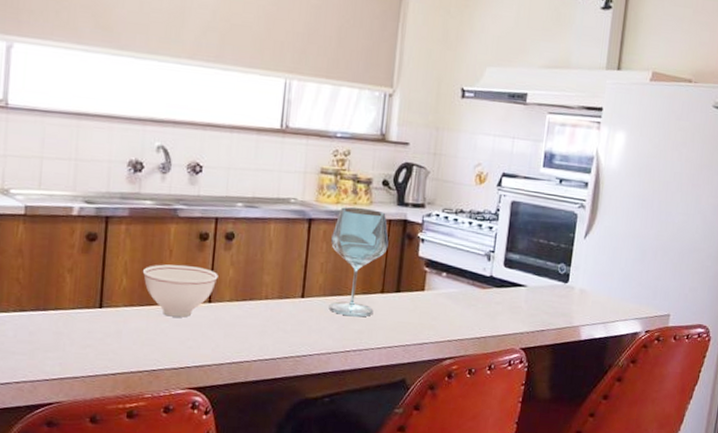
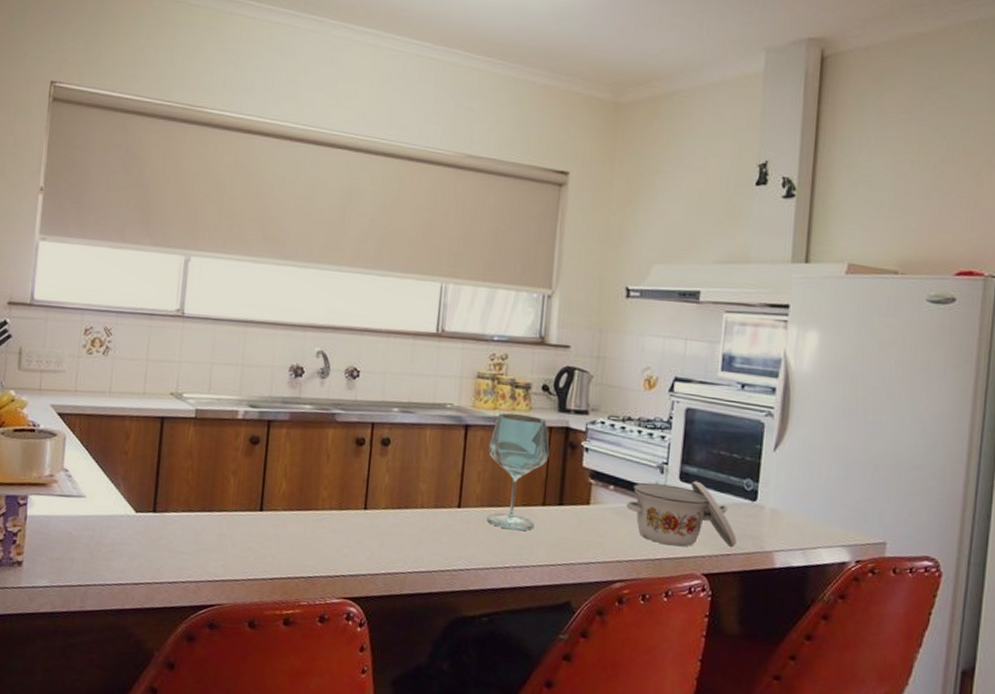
bowl: present [142,264,218,318] -> none [301,469,374,524]
cooking pot: none [456,266,551,326] -> present [626,480,737,548]

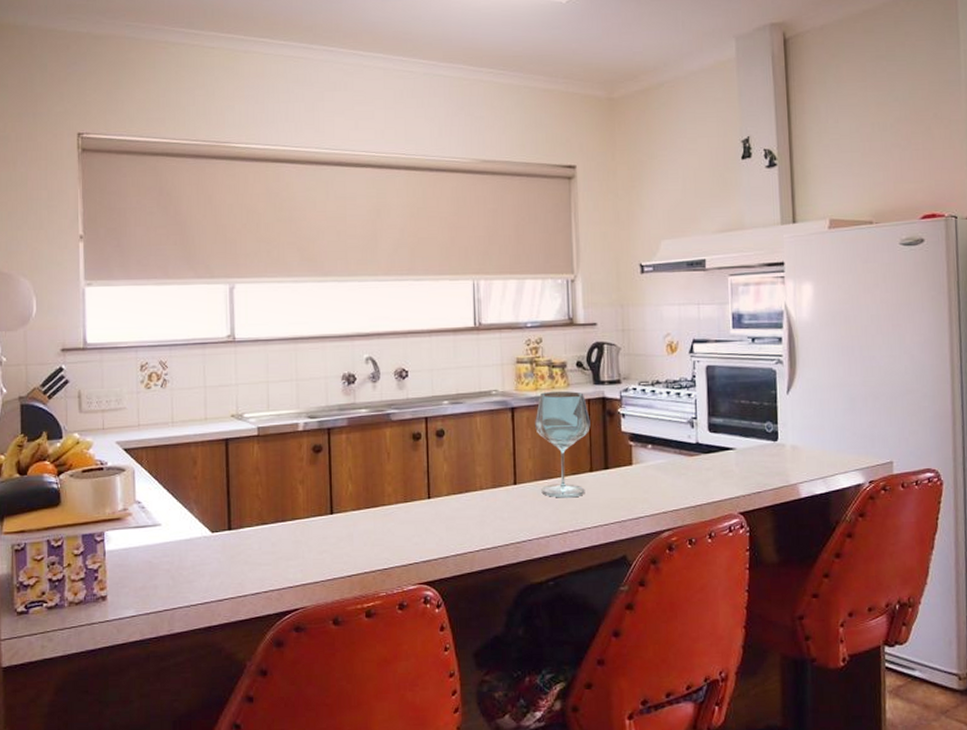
cooking pot: present [626,480,737,548] -> none [664,430,765,492]

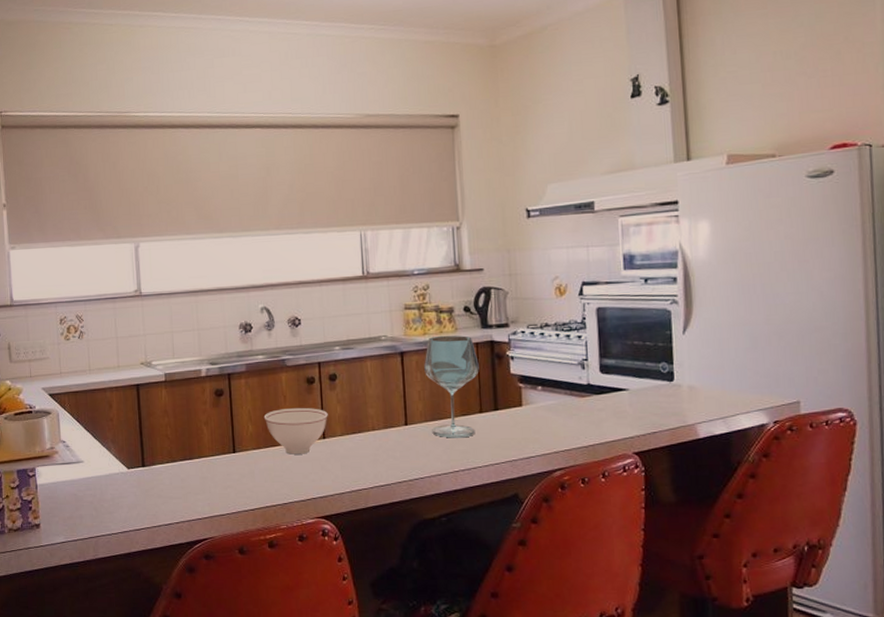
bowl: none [365,465,434,516] -> present [263,407,328,455]

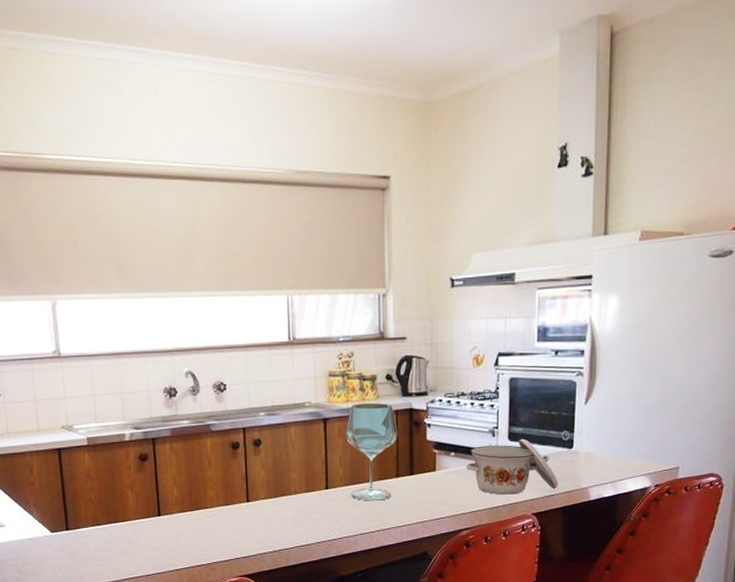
bowl: present [263,407,328,455] -> none [188,472,252,517]
cooking pot: none [555,371,661,432] -> present [466,438,558,495]

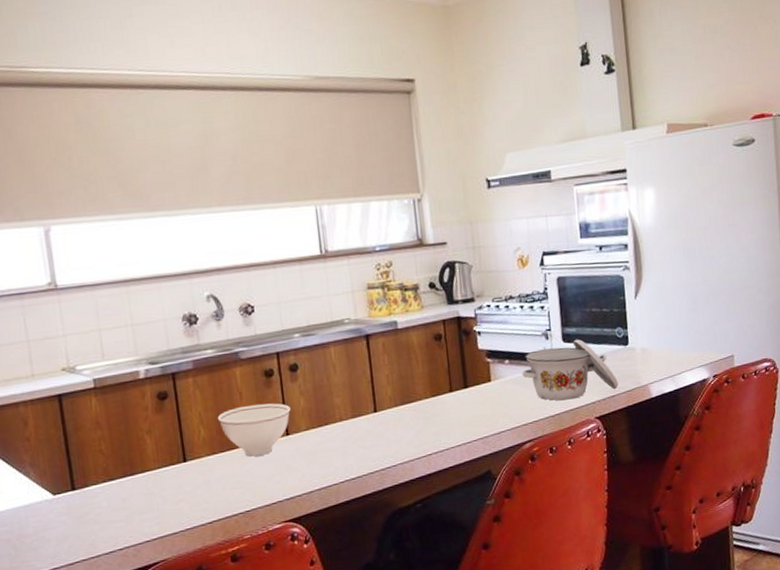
bowl: none [188,472,252,517] -> present [217,403,291,457]
wine glass: present [345,402,398,501] -> none [390,313,448,421]

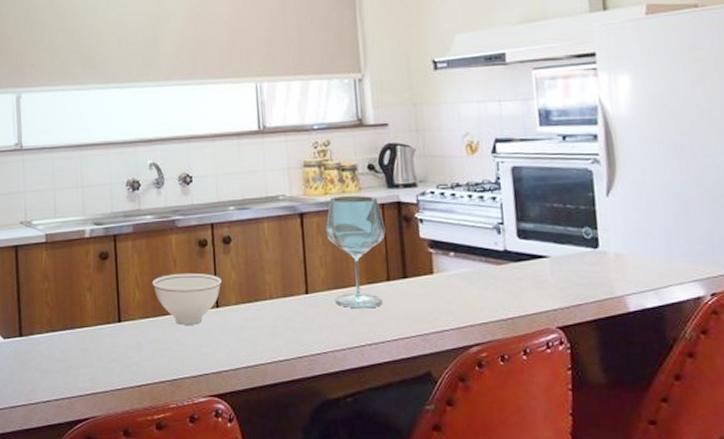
wine glass: none [390,313,448,421] -> present [324,195,386,309]
cooking pot: present [522,339,619,401] -> none [469,236,586,303]

